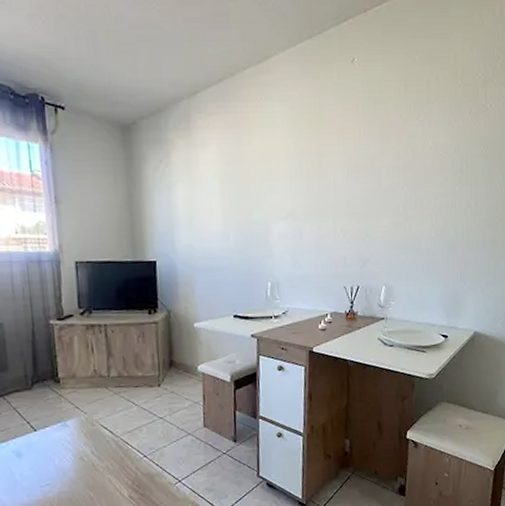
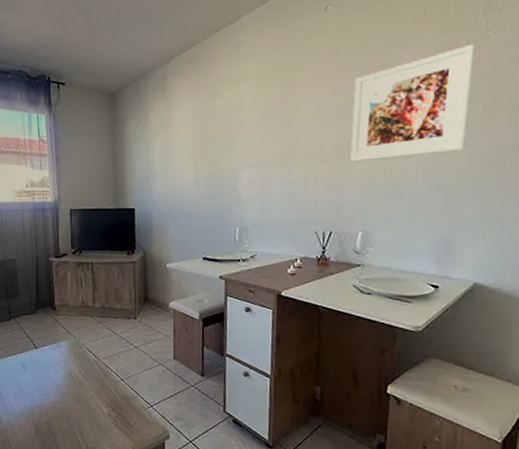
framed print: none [375,113,476,219] -> present [350,43,475,163]

